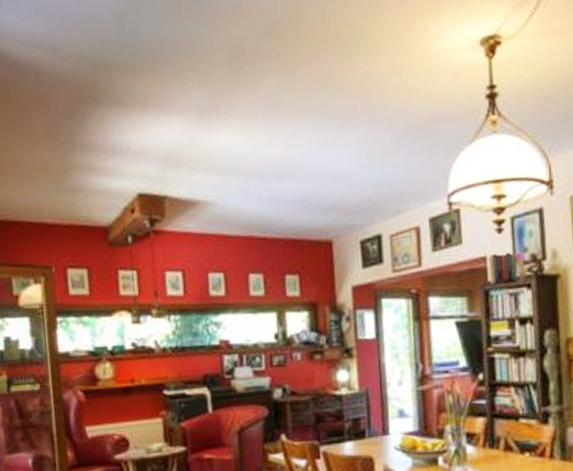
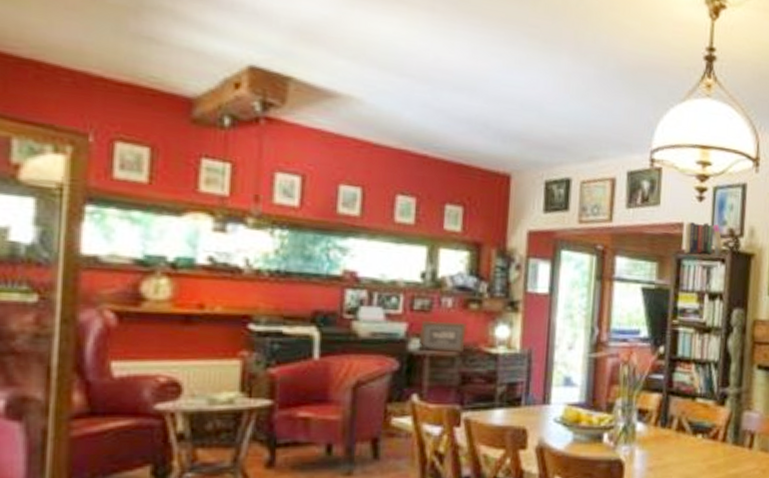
picture frame: none [280,371,315,399] -> present [418,321,466,353]

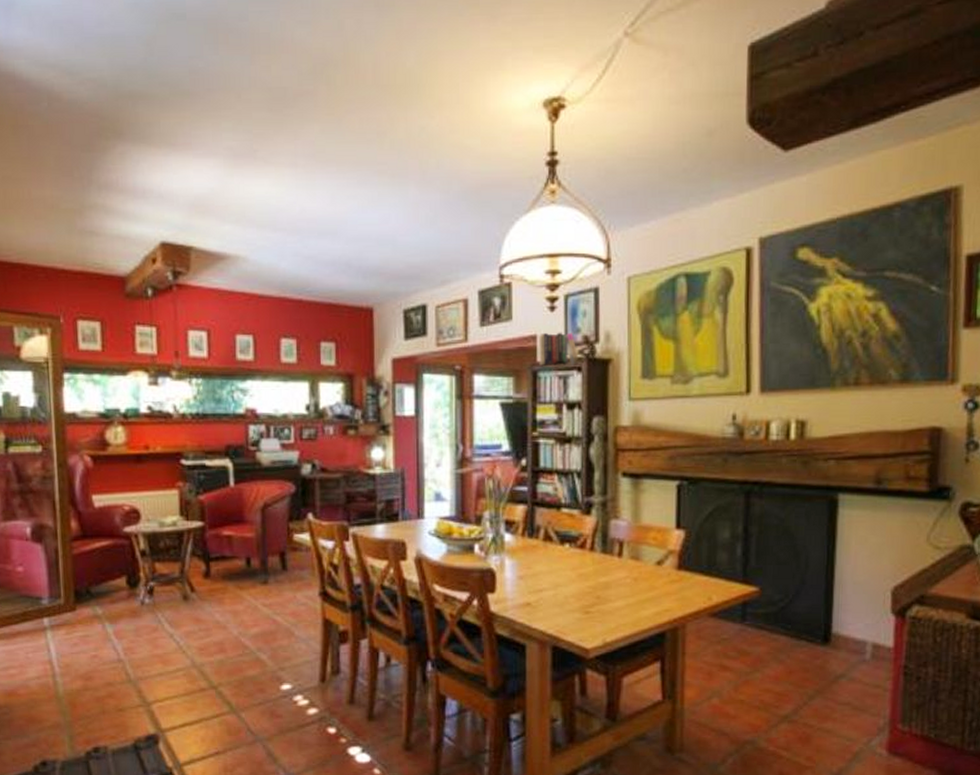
picture frame: present [418,321,466,353] -> none [309,447,347,476]

